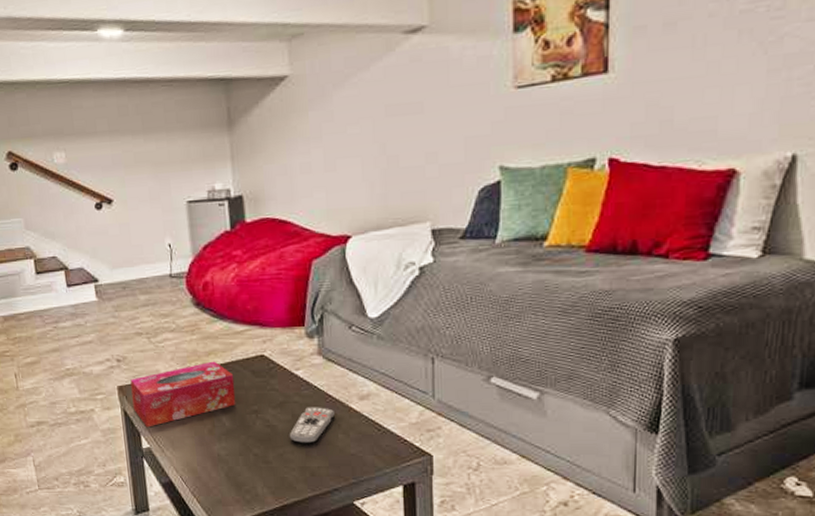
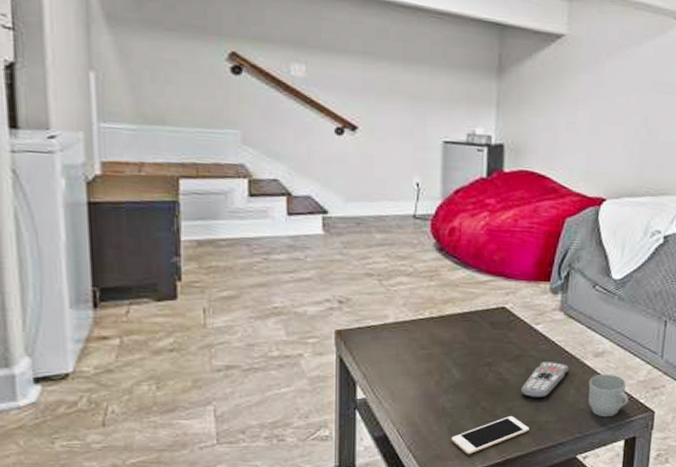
tissue box: present [130,361,236,428] -> none [351,310,471,377]
cell phone: none [229,461,303,500] -> present [451,415,529,455]
mug: none [357,417,402,462] -> present [588,374,629,417]

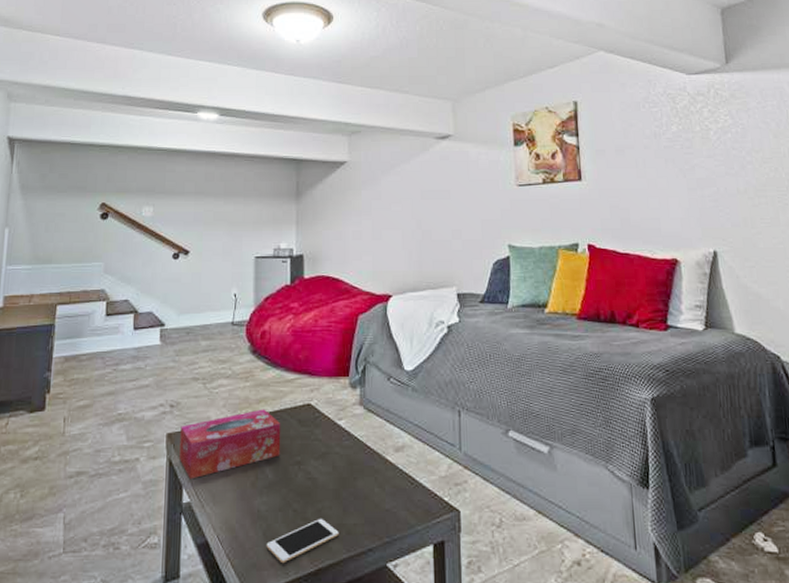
tissue box: none [351,310,471,377] -> present [179,409,281,479]
remote control: present [520,362,569,399] -> none [328,458,372,499]
mug: present [588,374,629,417] -> none [392,469,432,519]

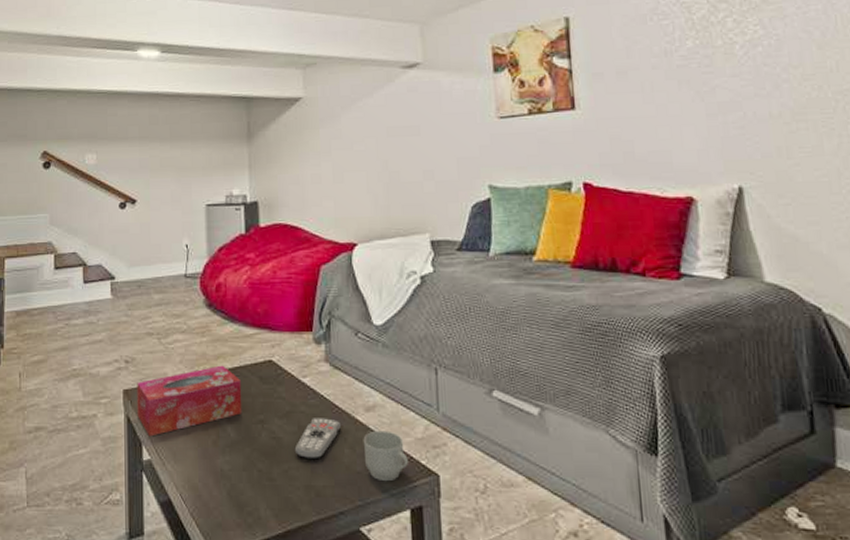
cell phone: present [266,518,339,564] -> none [231,478,307,524]
remote control: none [328,458,372,499] -> present [294,418,341,460]
mug: none [392,469,432,519] -> present [363,430,408,482]

